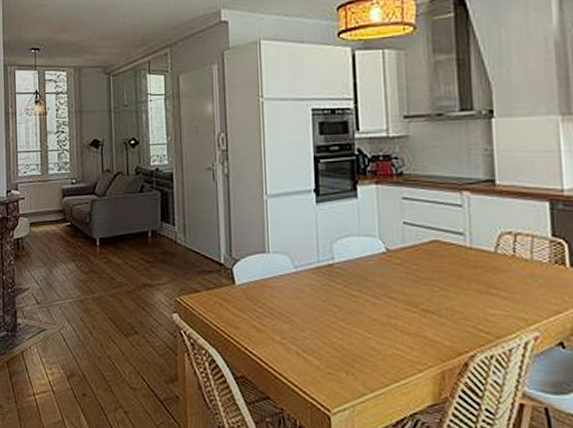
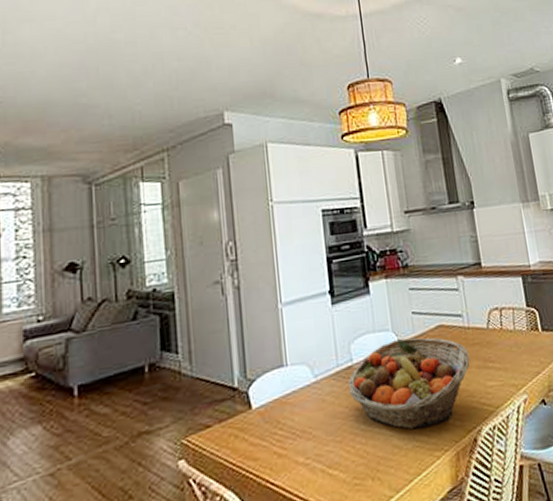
fruit basket: none [327,247,469,339] -> present [347,337,470,430]

